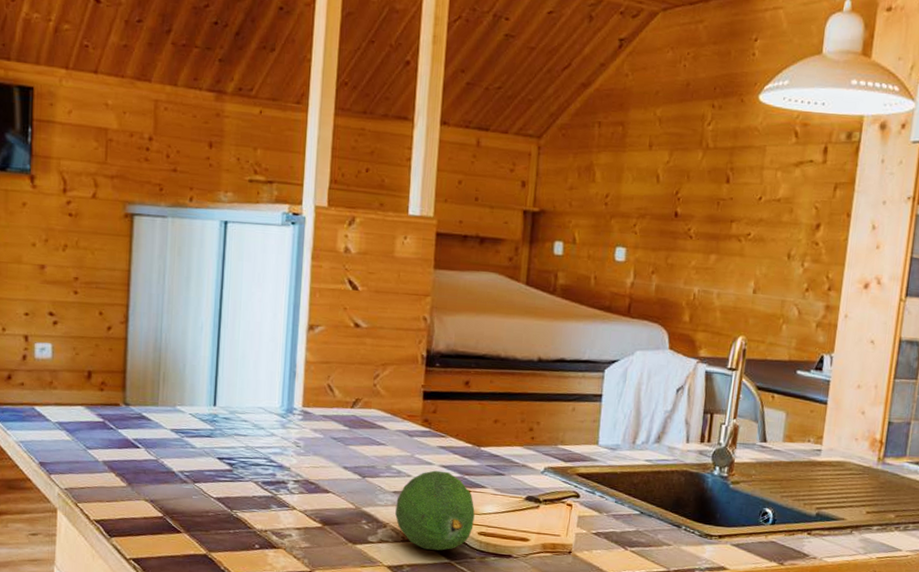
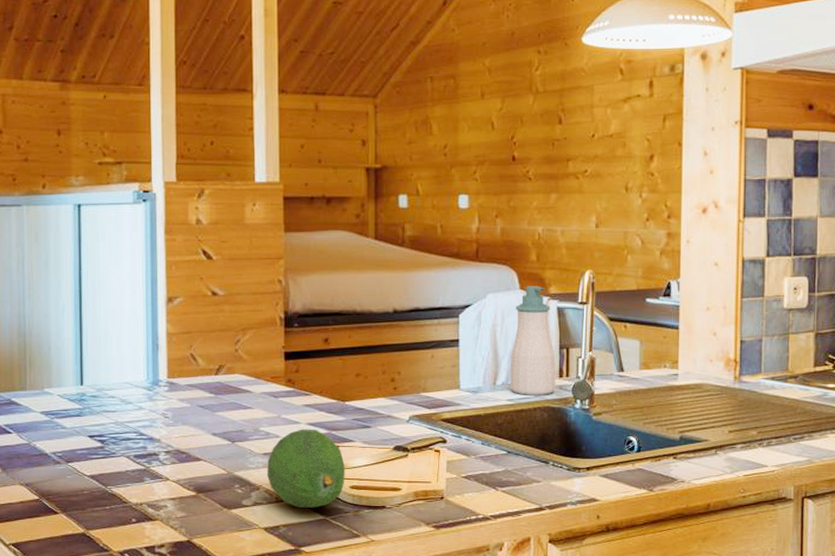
soap bottle: none [649,346,699,459] -> present [510,286,556,395]

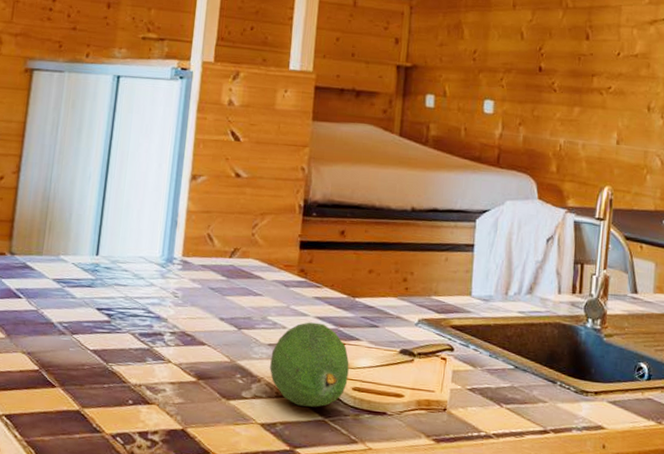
soap bottle: present [510,286,556,395] -> none [521,196,570,311]

